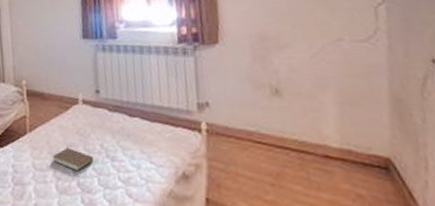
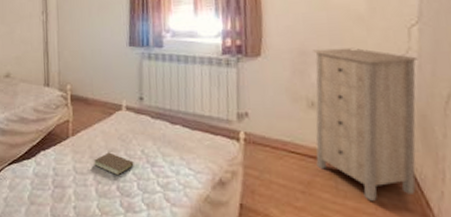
storage cabinet: none [272,30,396,192] -> present [312,47,418,201]

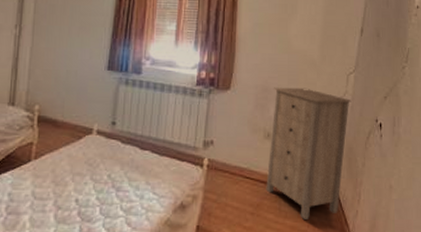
book: present [94,151,134,176] -> none [56,175,99,201]

